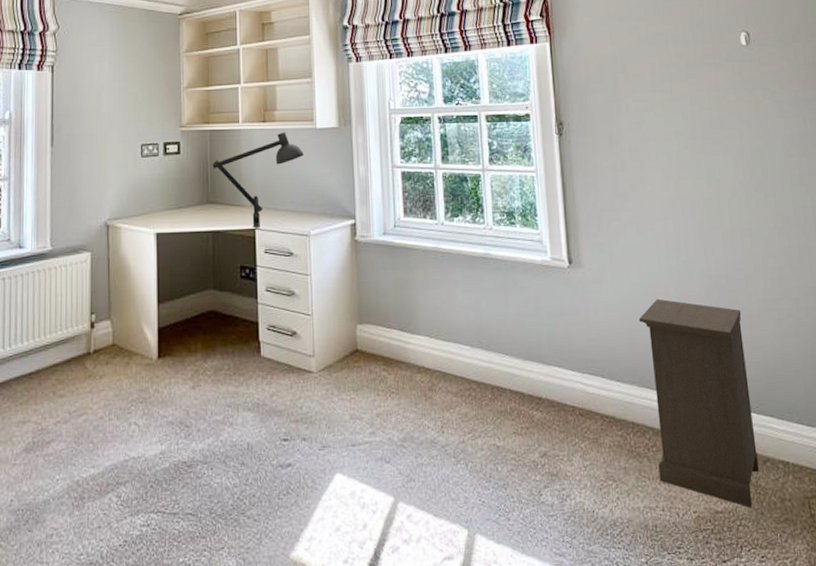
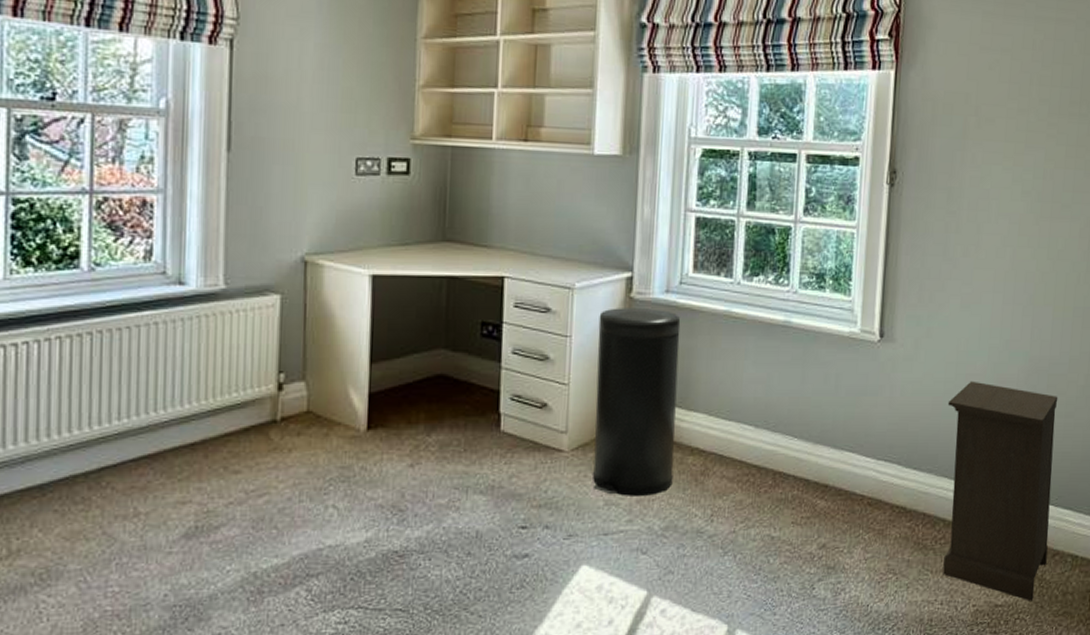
desk lamp: present [212,132,304,227] -> none [452,156,574,275]
pedal bin: none [332,248,406,411] -> present [592,308,681,496]

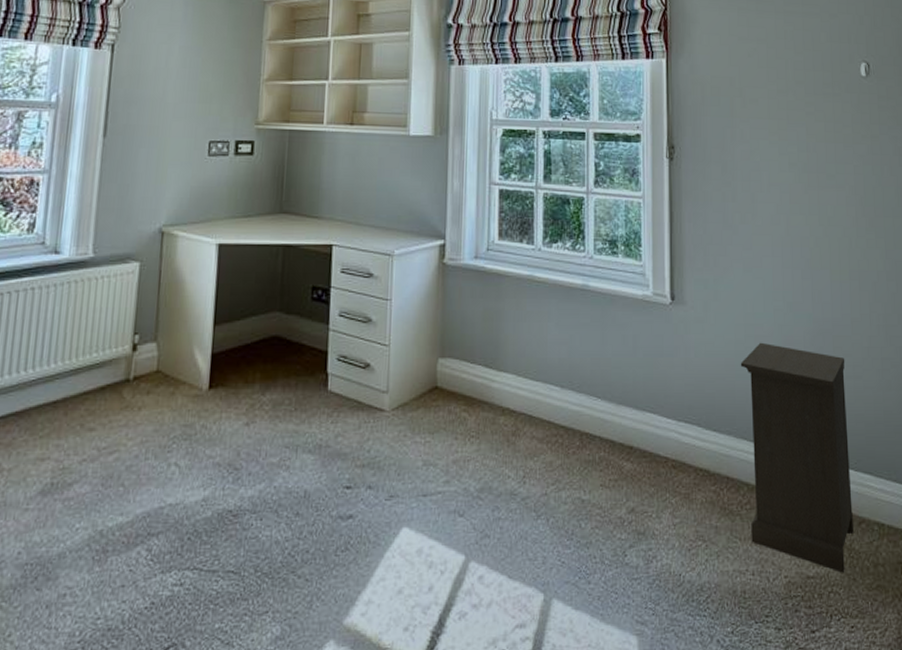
pedal bin: present [592,308,681,496] -> none [412,273,489,456]

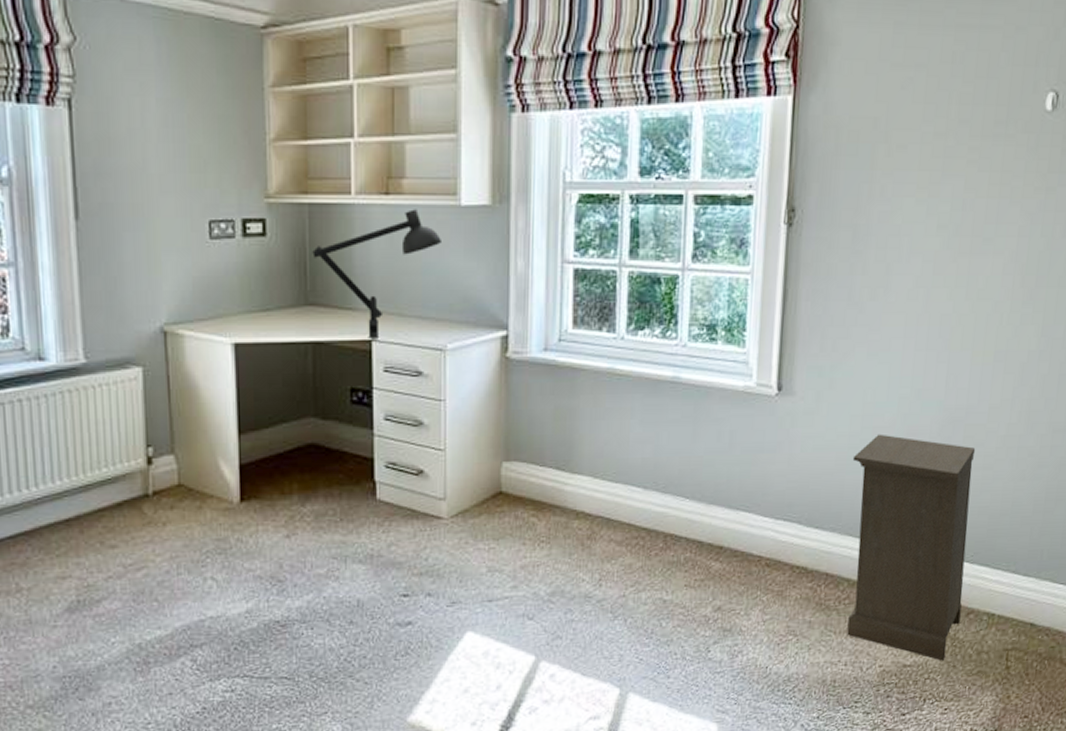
desk lamp: none [289,137,393,243] -> present [312,209,441,338]

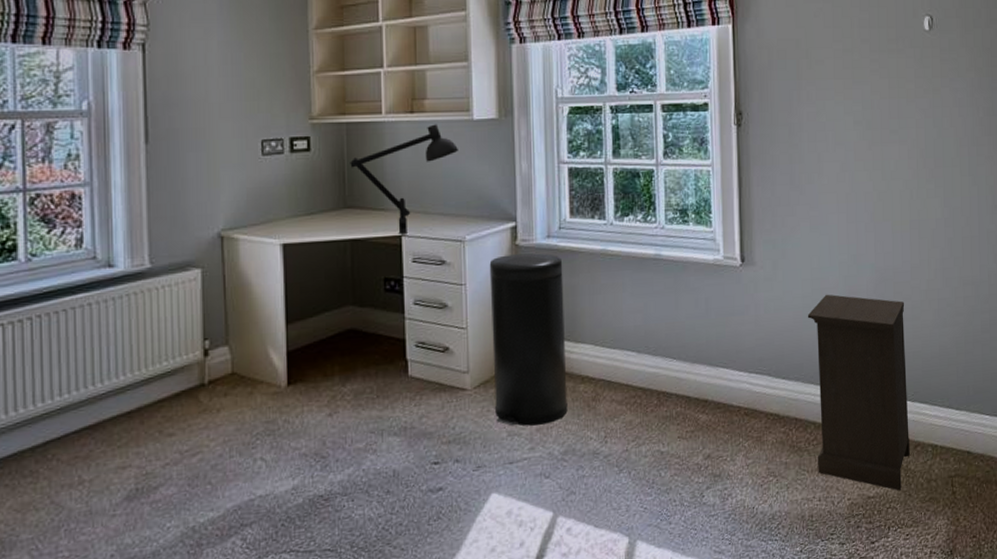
pedal bin: none [473,368,561,562] -> present [489,253,568,426]

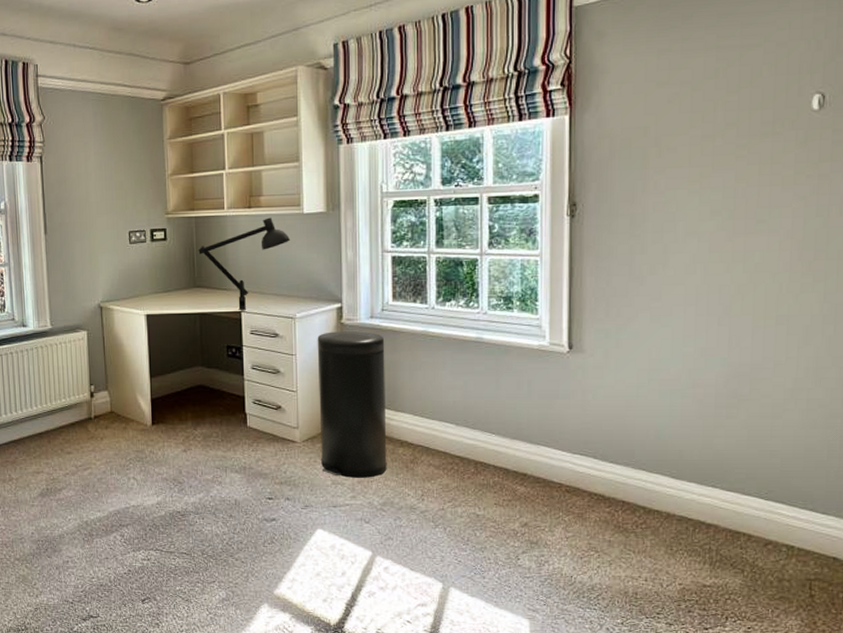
nightstand: present [807,294,911,491] -> none [642,385,763,584]

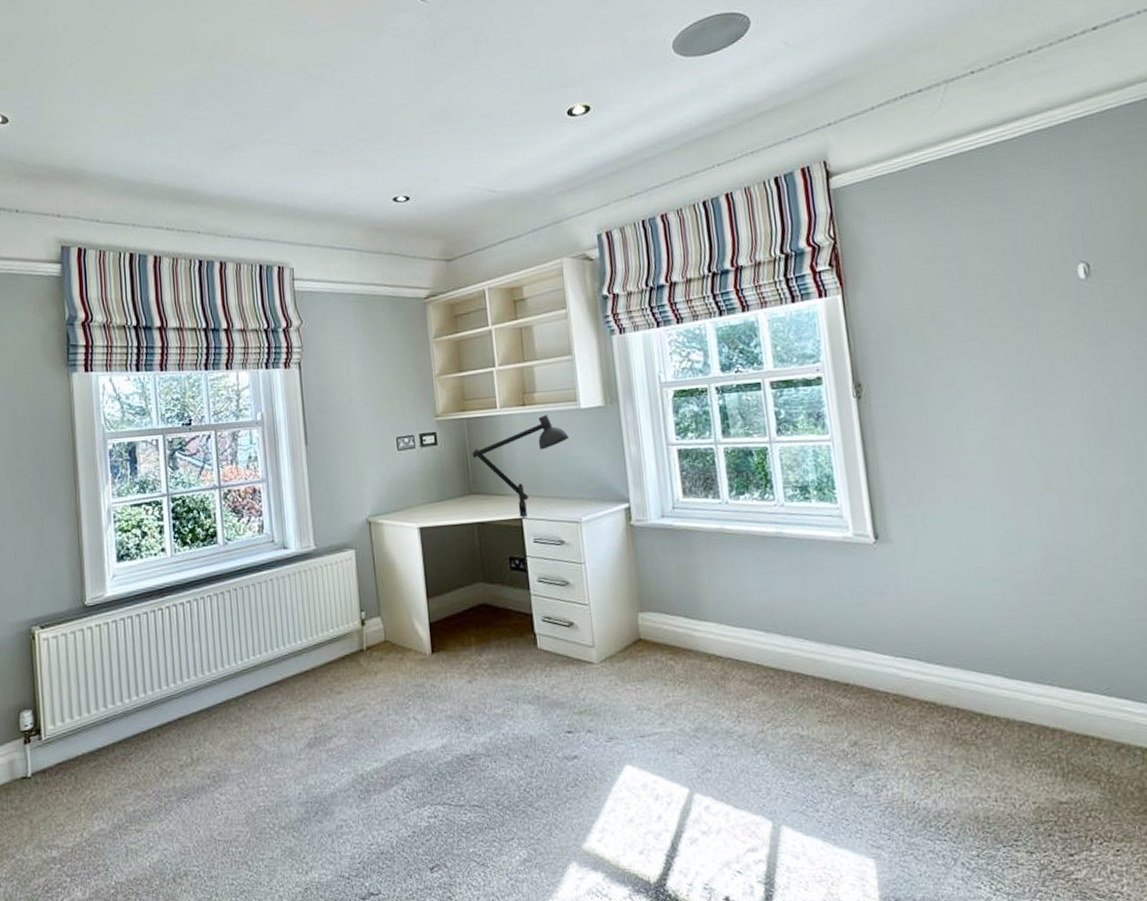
pedal bin: present [317,331,387,478] -> none [606,532,696,701]

